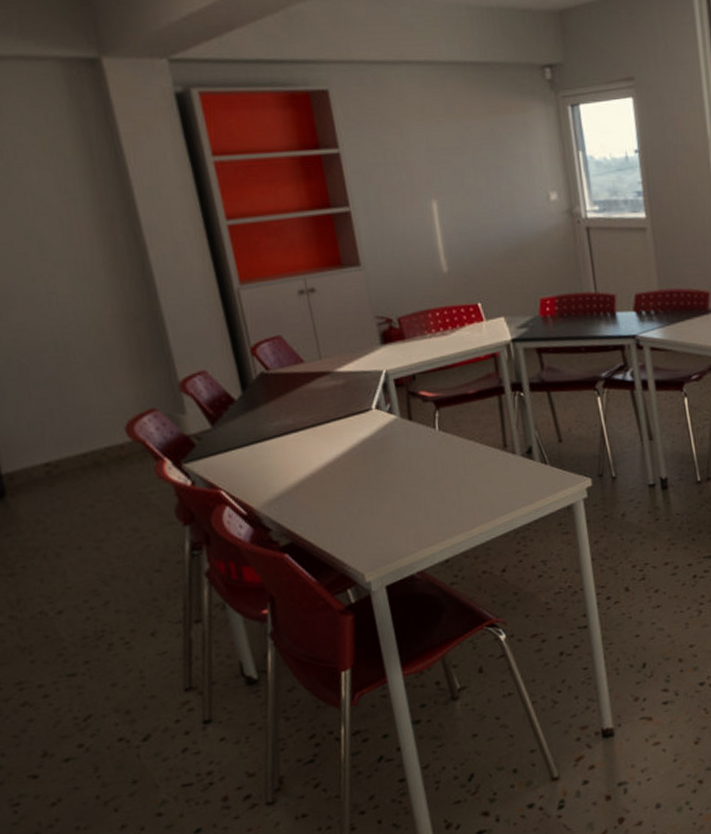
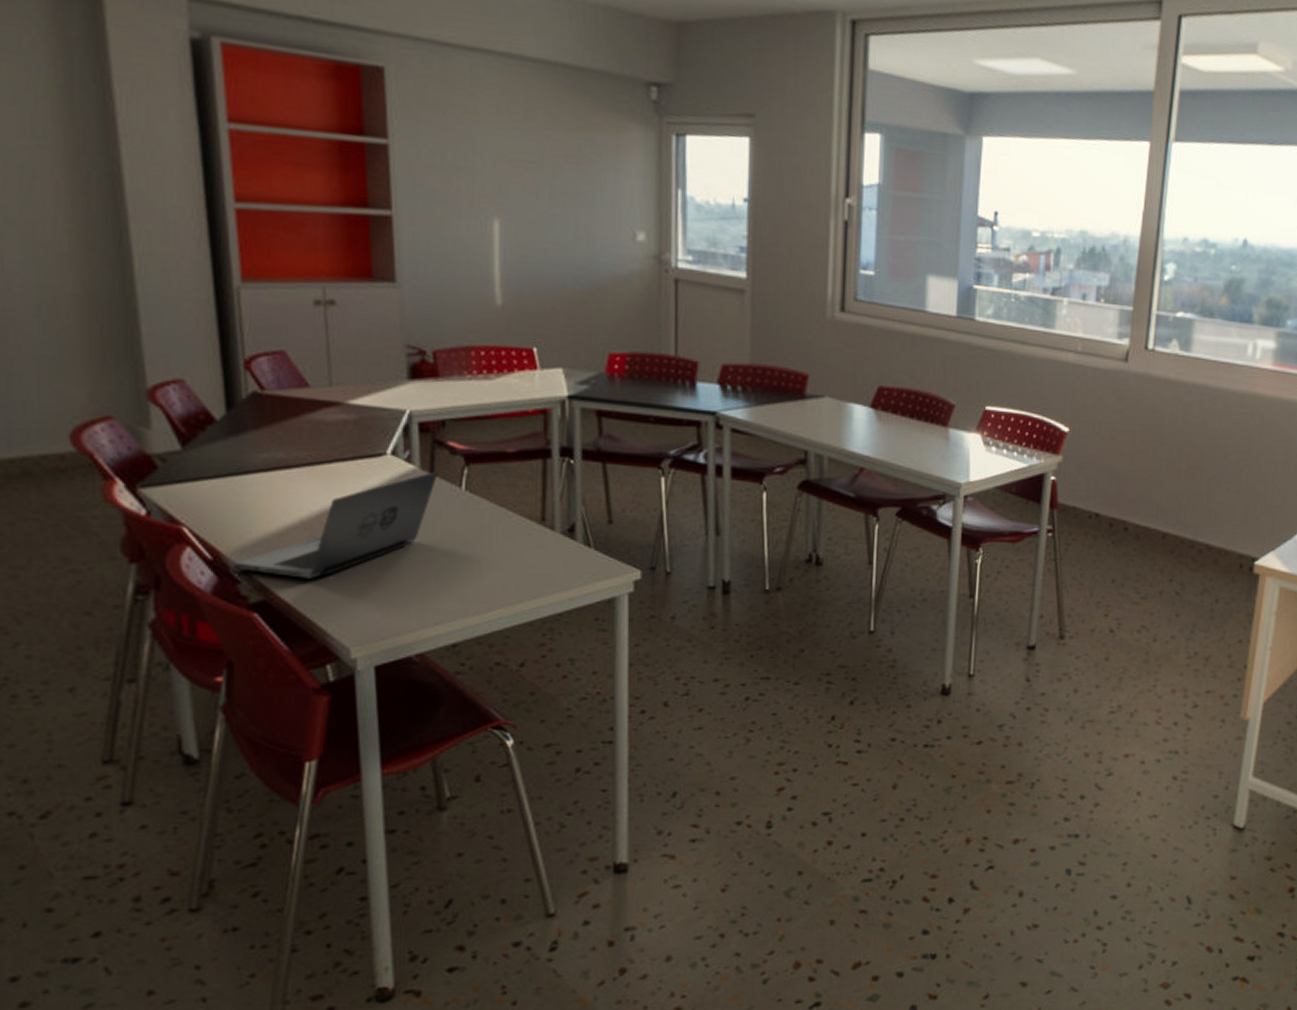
laptop: none [264,418,415,521] -> present [234,471,438,579]

